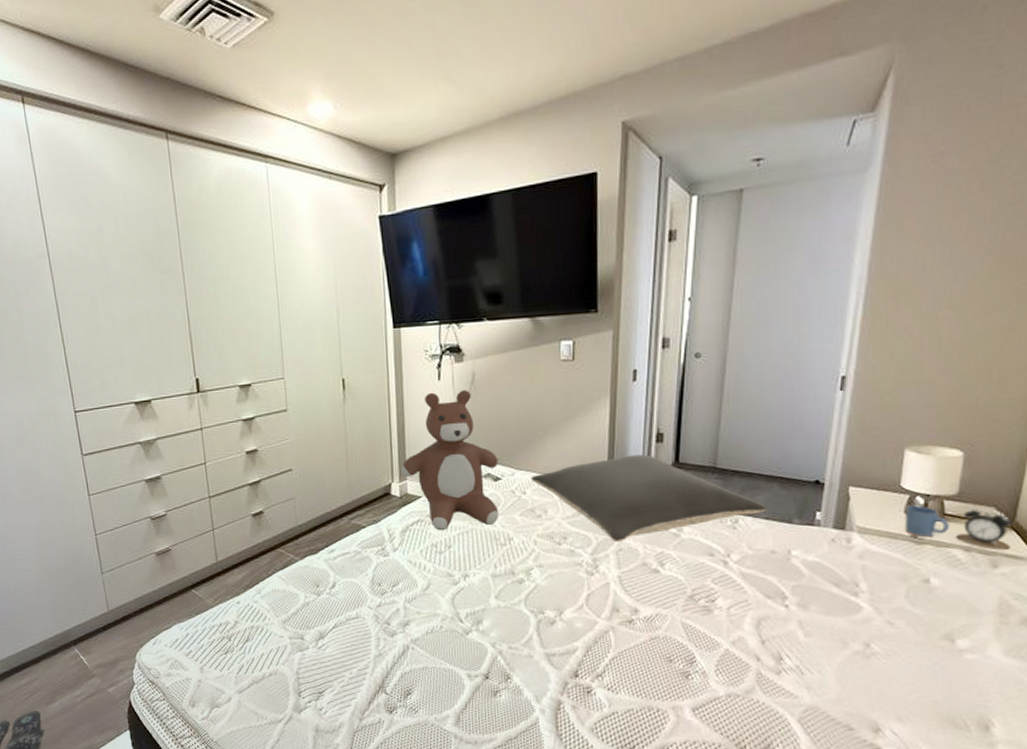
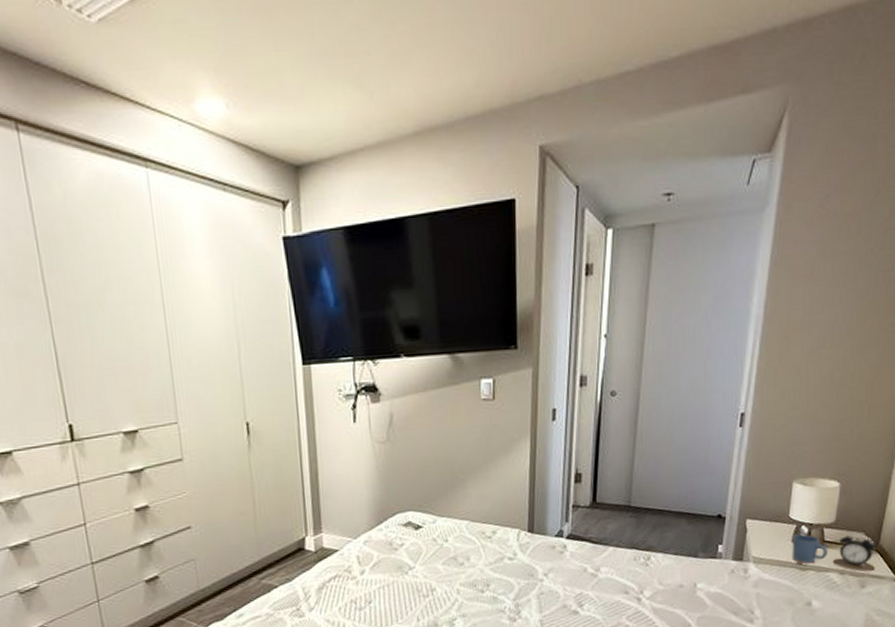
teddy bear: present [400,390,499,530] -> none [315,433,421,585]
pillow: present [531,454,768,542] -> none [453,495,677,586]

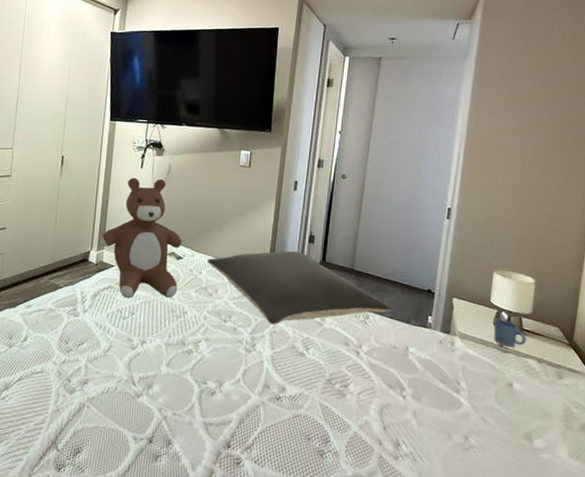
teddy bear: none [315,433,421,585] -> present [100,177,182,298]
pillow: none [453,495,677,586] -> present [207,250,392,325]
alarm clock: present [833,534,876,572] -> none [532,327,570,365]

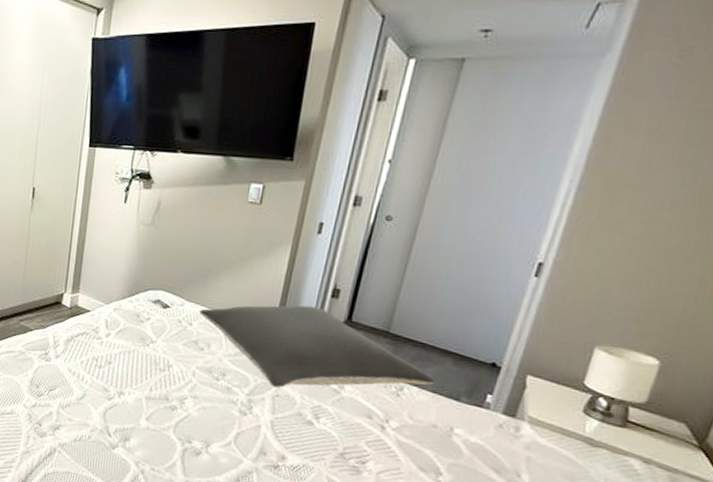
teddy bear: present [100,177,182,298] -> none [74,213,171,349]
mug: present [493,319,526,348] -> none [579,405,631,442]

